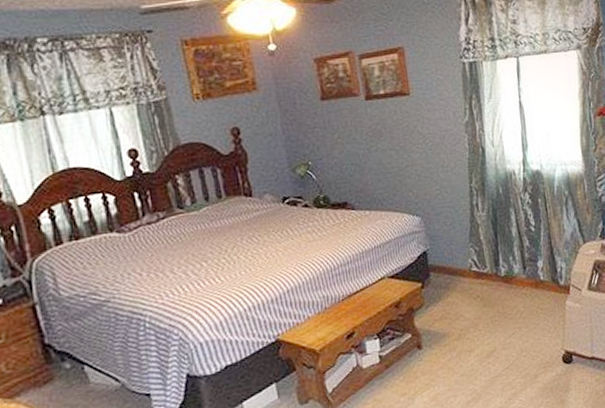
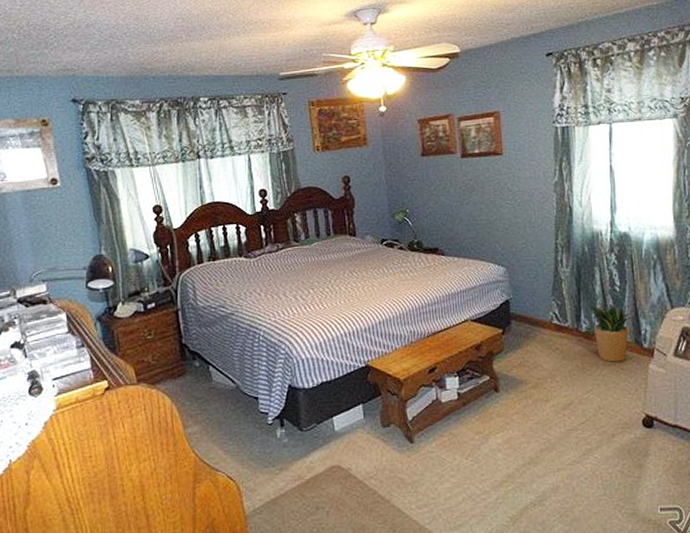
potted plant: none [502,245,548,304] -> present [585,303,633,362]

